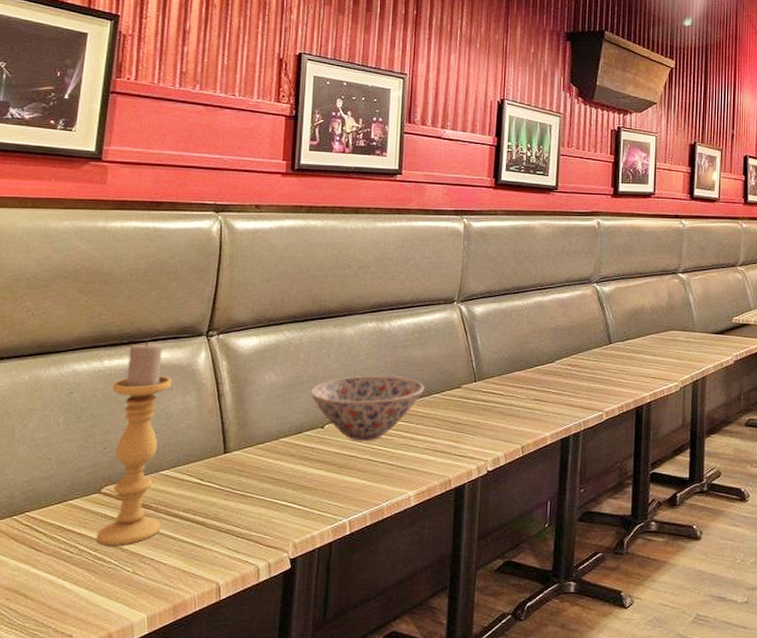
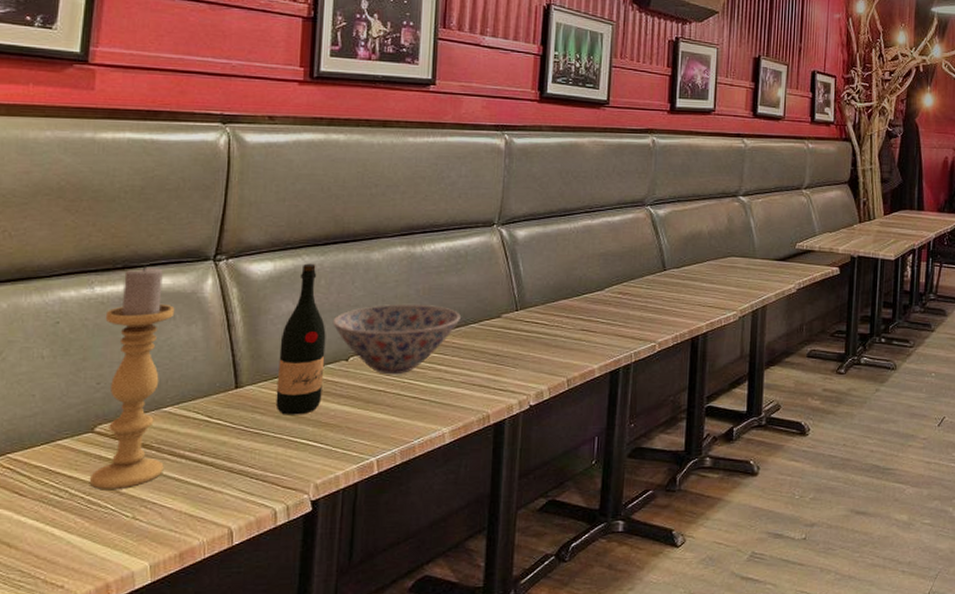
wine bottle: none [259,338,304,479] -> present [275,263,326,415]

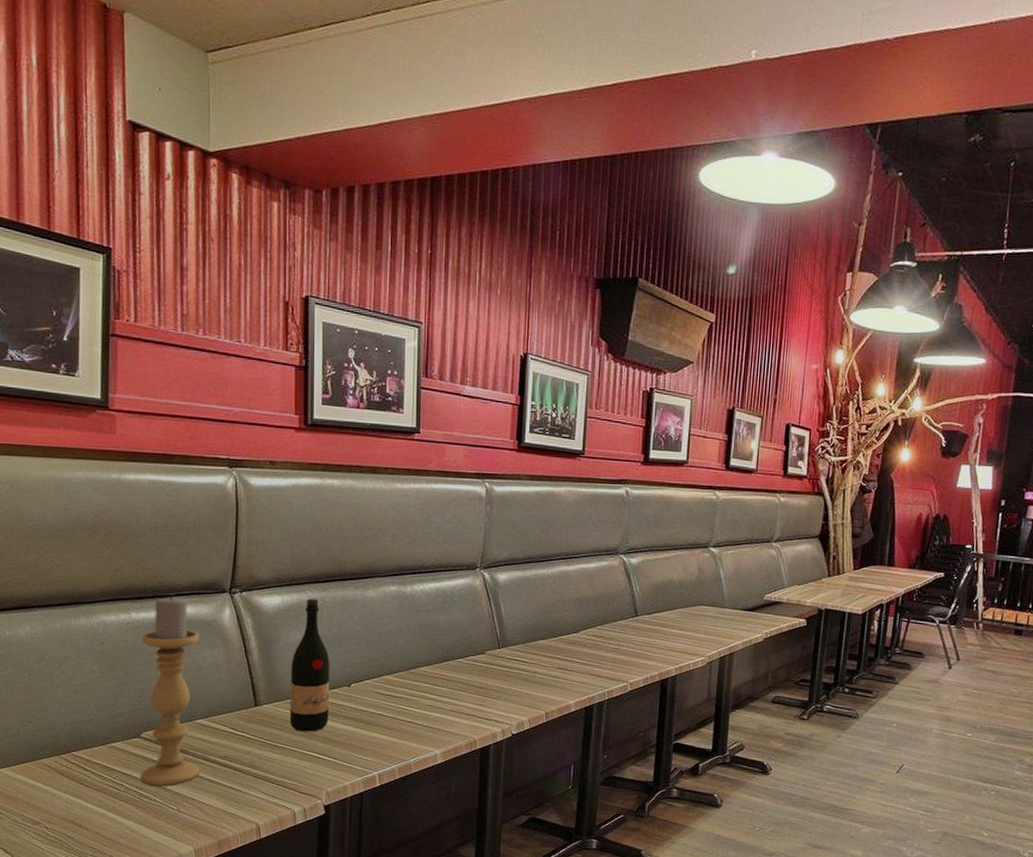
bowl: present [332,303,461,375] -> none [335,638,448,701]

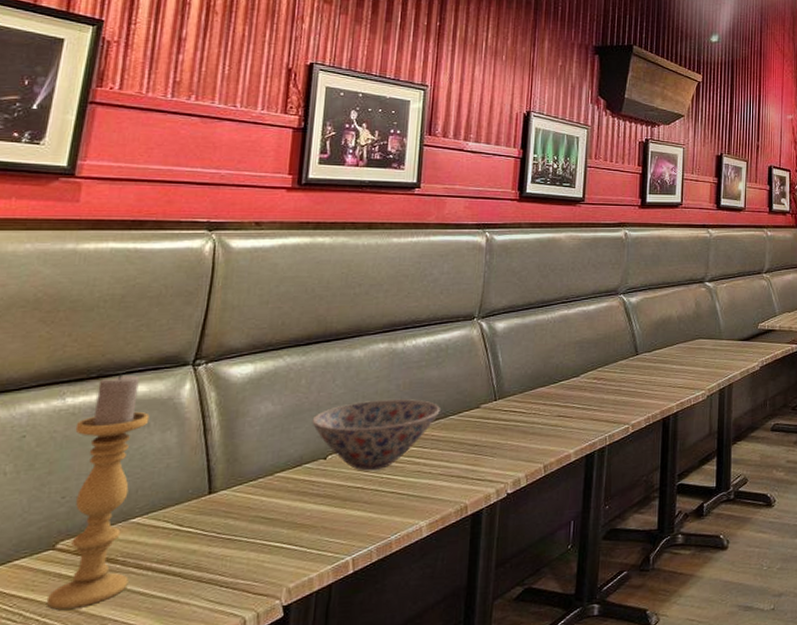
wine bottle: present [290,598,330,732] -> none [250,364,305,519]
bowl: none [335,638,448,701] -> present [312,398,440,471]

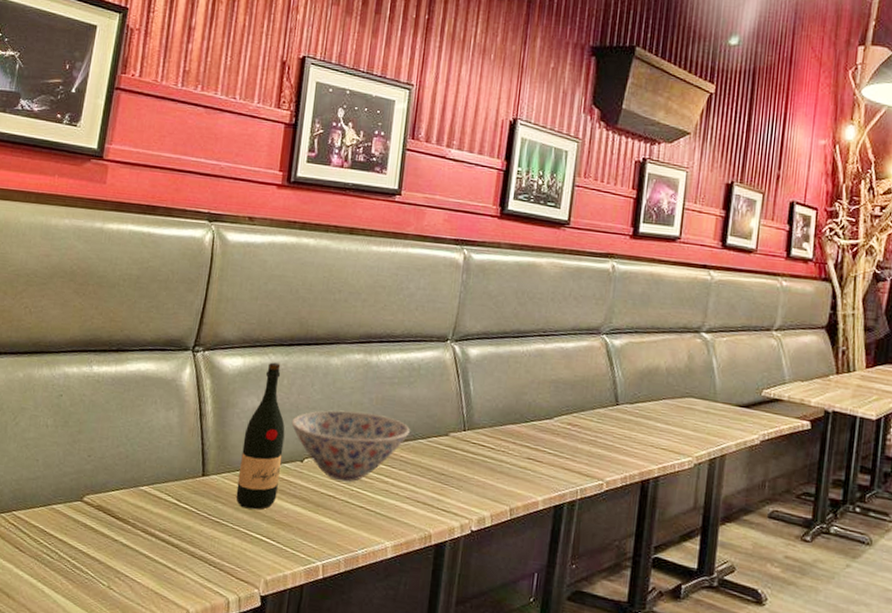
candle holder: present [46,373,150,610] -> none [75,349,157,558]
wine bottle: none [250,364,305,519] -> present [236,362,285,510]

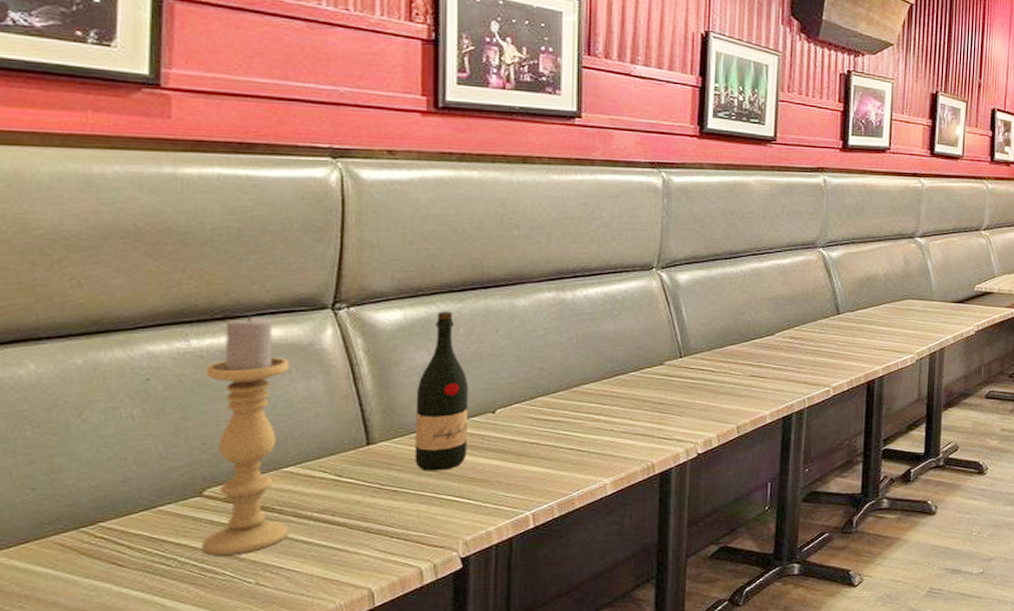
candle holder: none [75,349,157,558] -> present [201,315,290,556]
bowl: present [291,410,410,482] -> none [475,352,619,427]

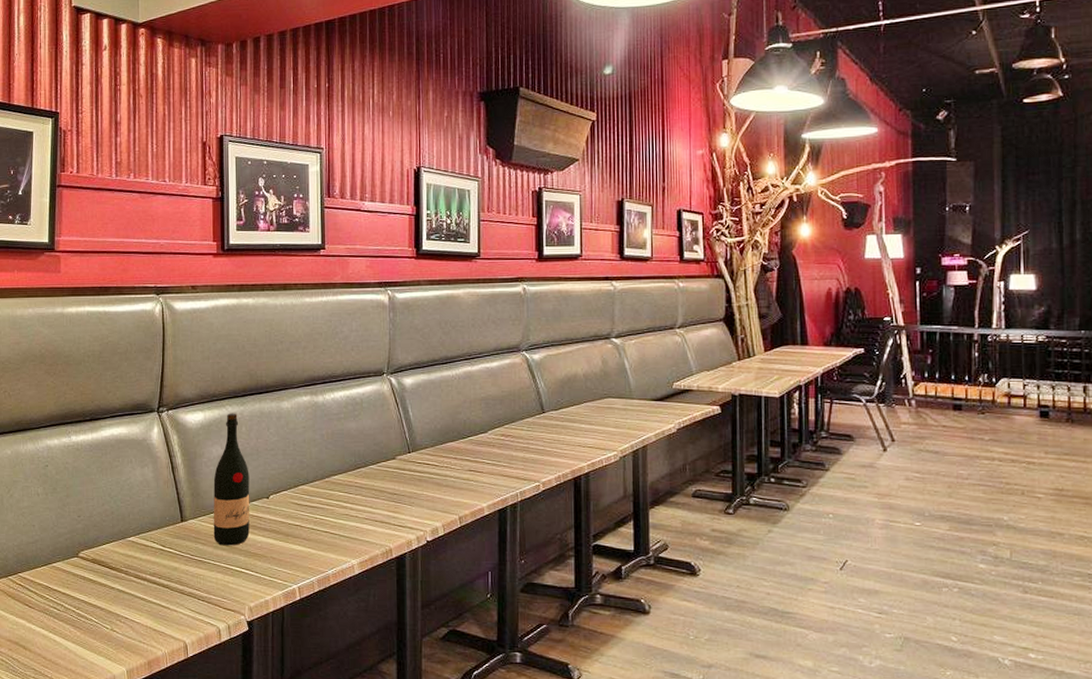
candle holder: present [201,315,290,556] -> none [77,417,132,605]

